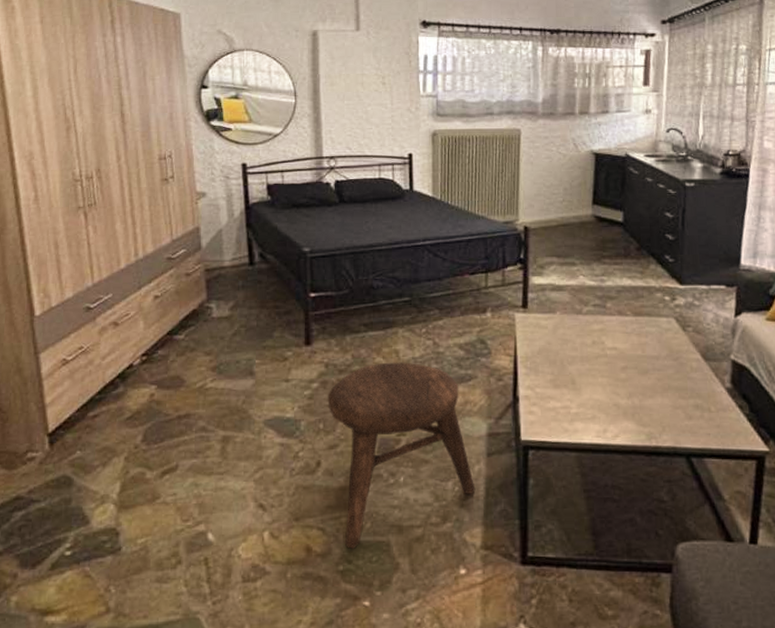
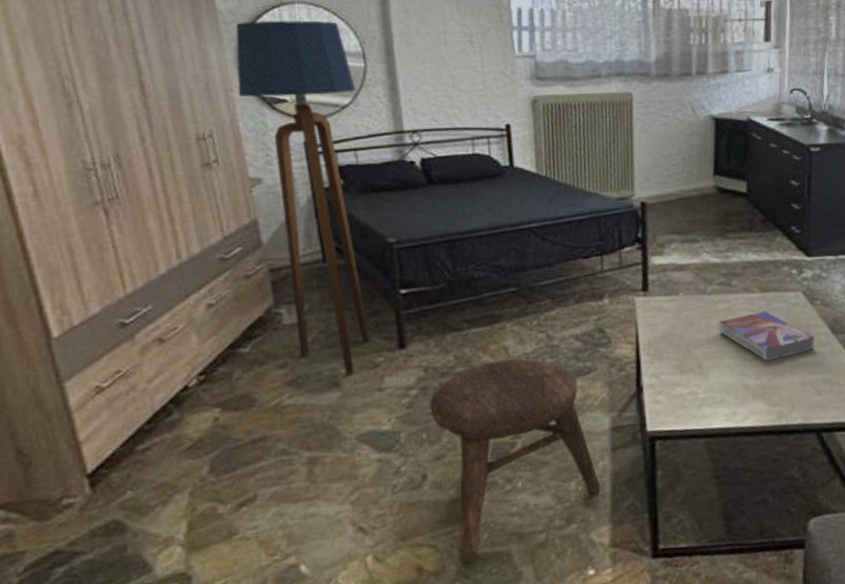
floor lamp: none [194,64,286,365] -> present [236,20,370,375]
textbook: none [593,334,687,382] -> present [719,311,815,361]

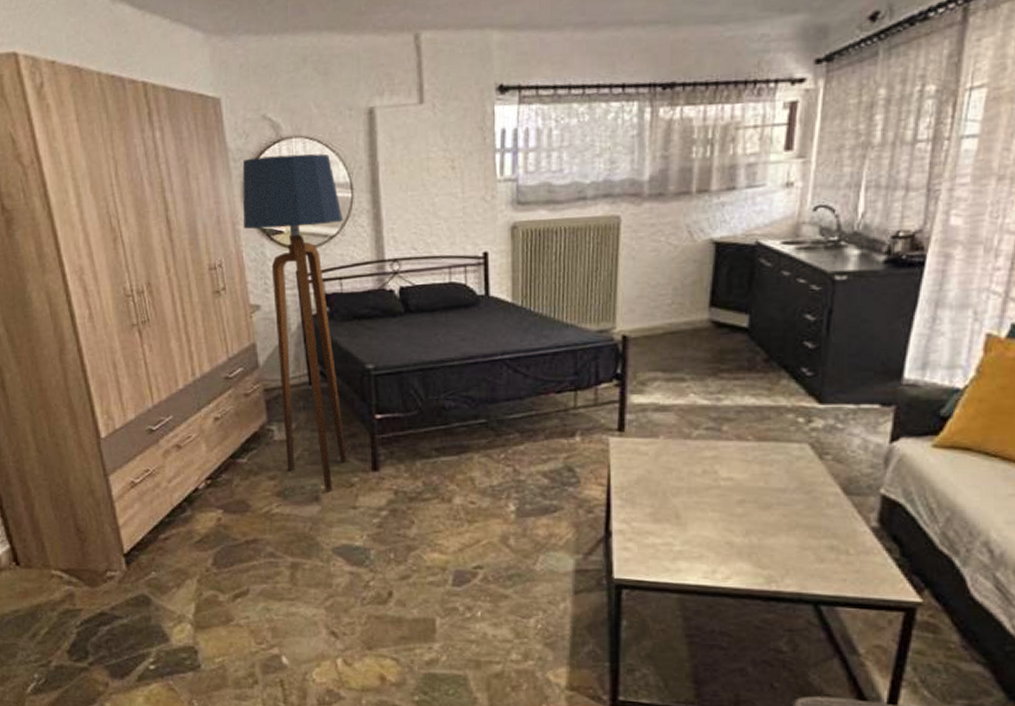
stool: present [429,359,601,564] -> none [398,490,561,681]
textbook: present [719,311,815,361] -> none [704,462,821,518]

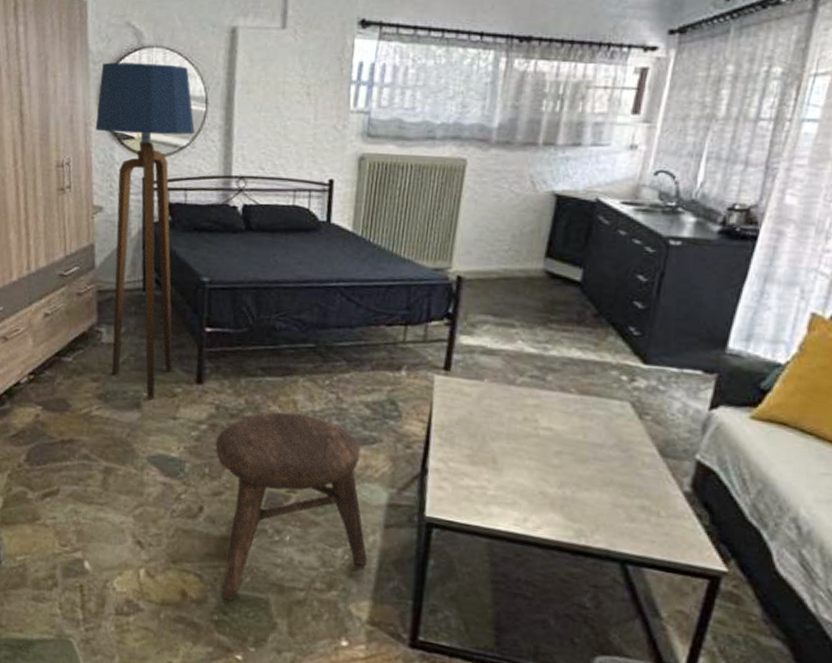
stool: none [398,490,561,681] -> present [215,412,368,601]

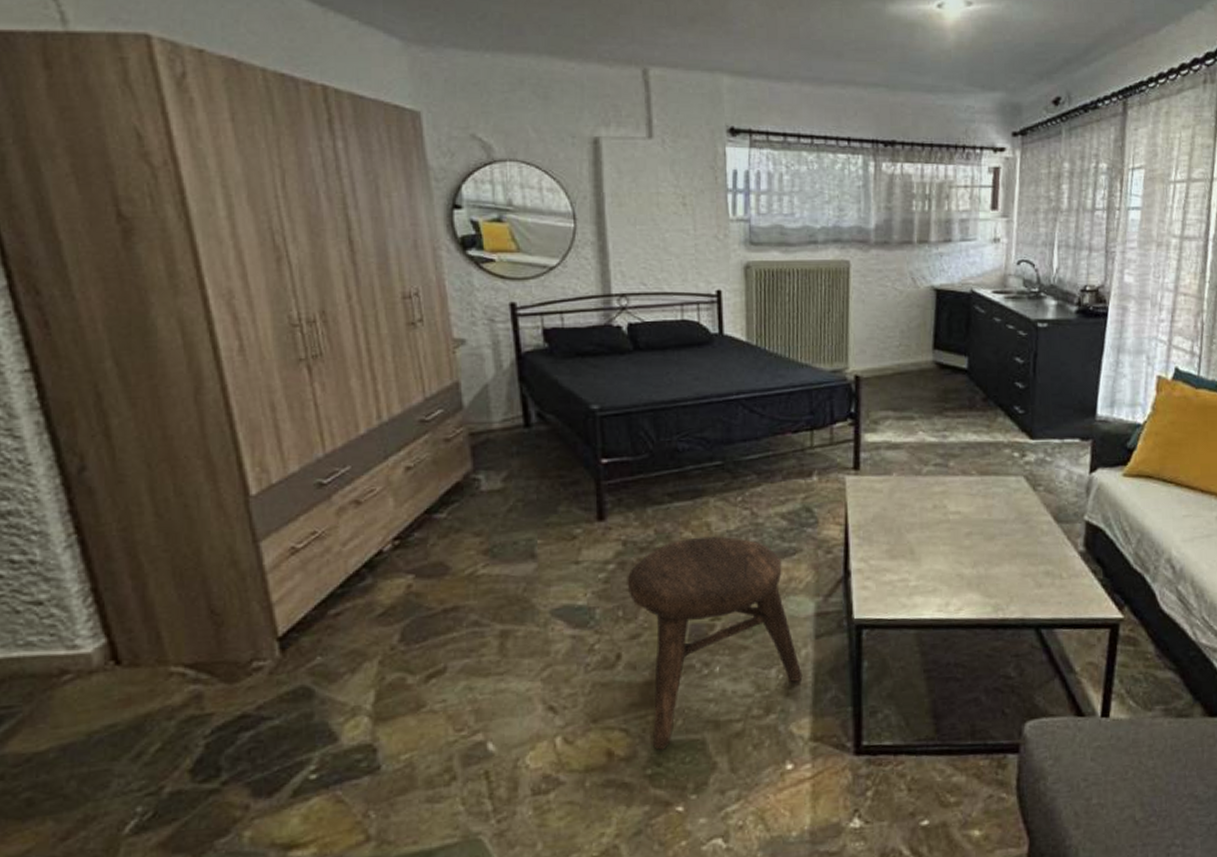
floor lamp: present [95,62,195,399] -> none [446,179,568,546]

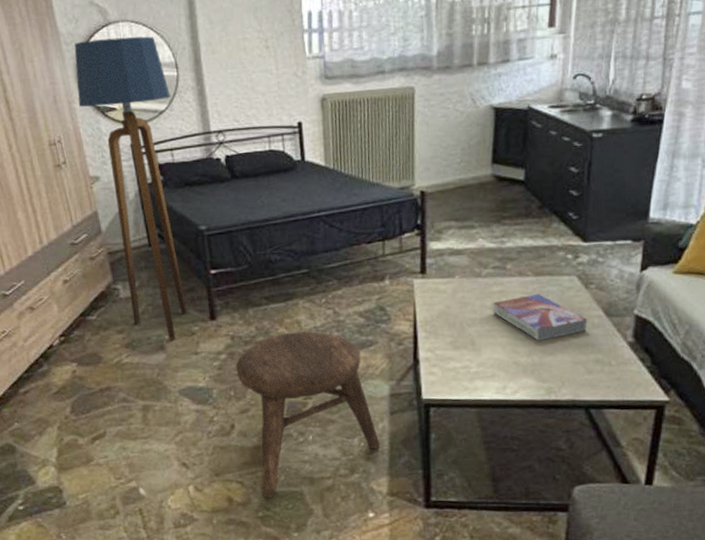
floor lamp: none [446,179,568,546] -> present [74,36,187,341]
textbook: none [934,495,1037,549] -> present [493,293,588,341]

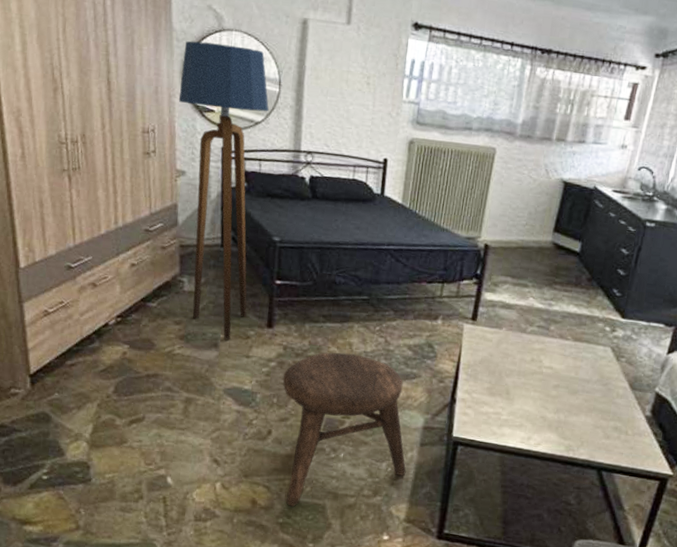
textbook: present [493,293,588,341] -> none [531,357,614,401]

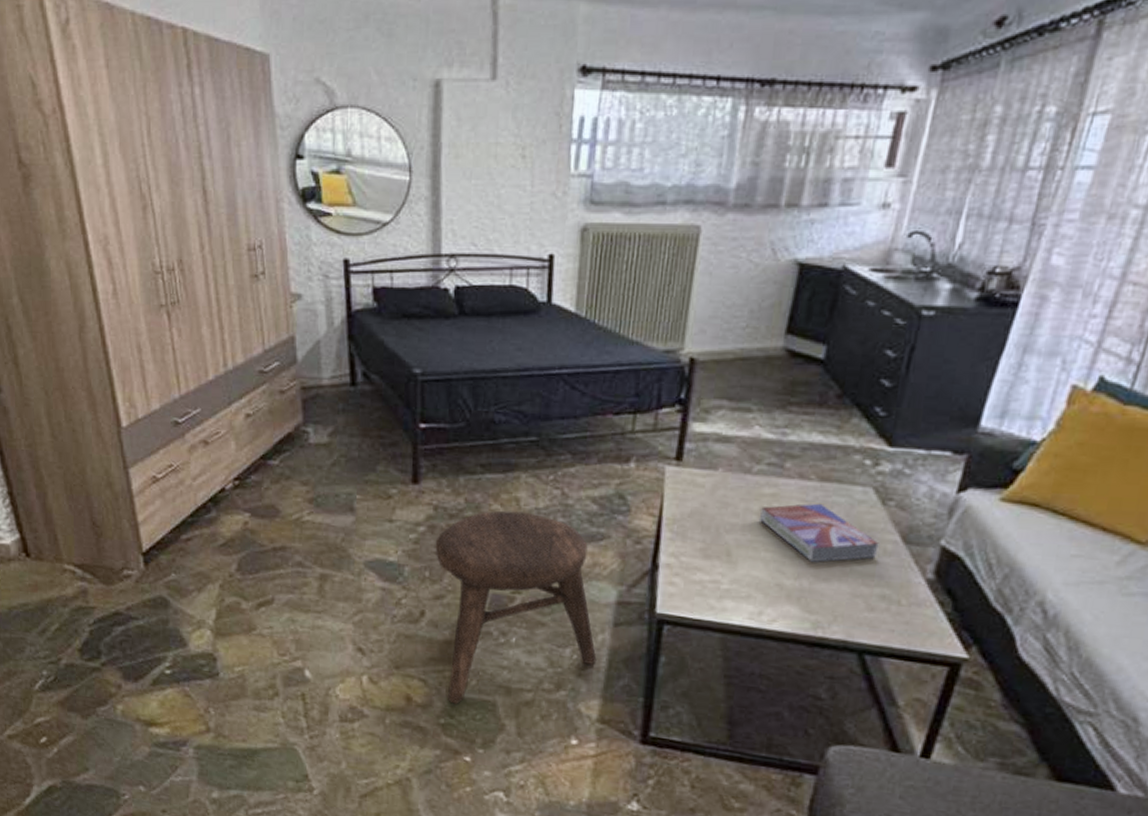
floor lamp: present [178,41,269,340] -> none [287,127,398,502]
textbook: none [531,357,614,401] -> present [760,503,879,562]

